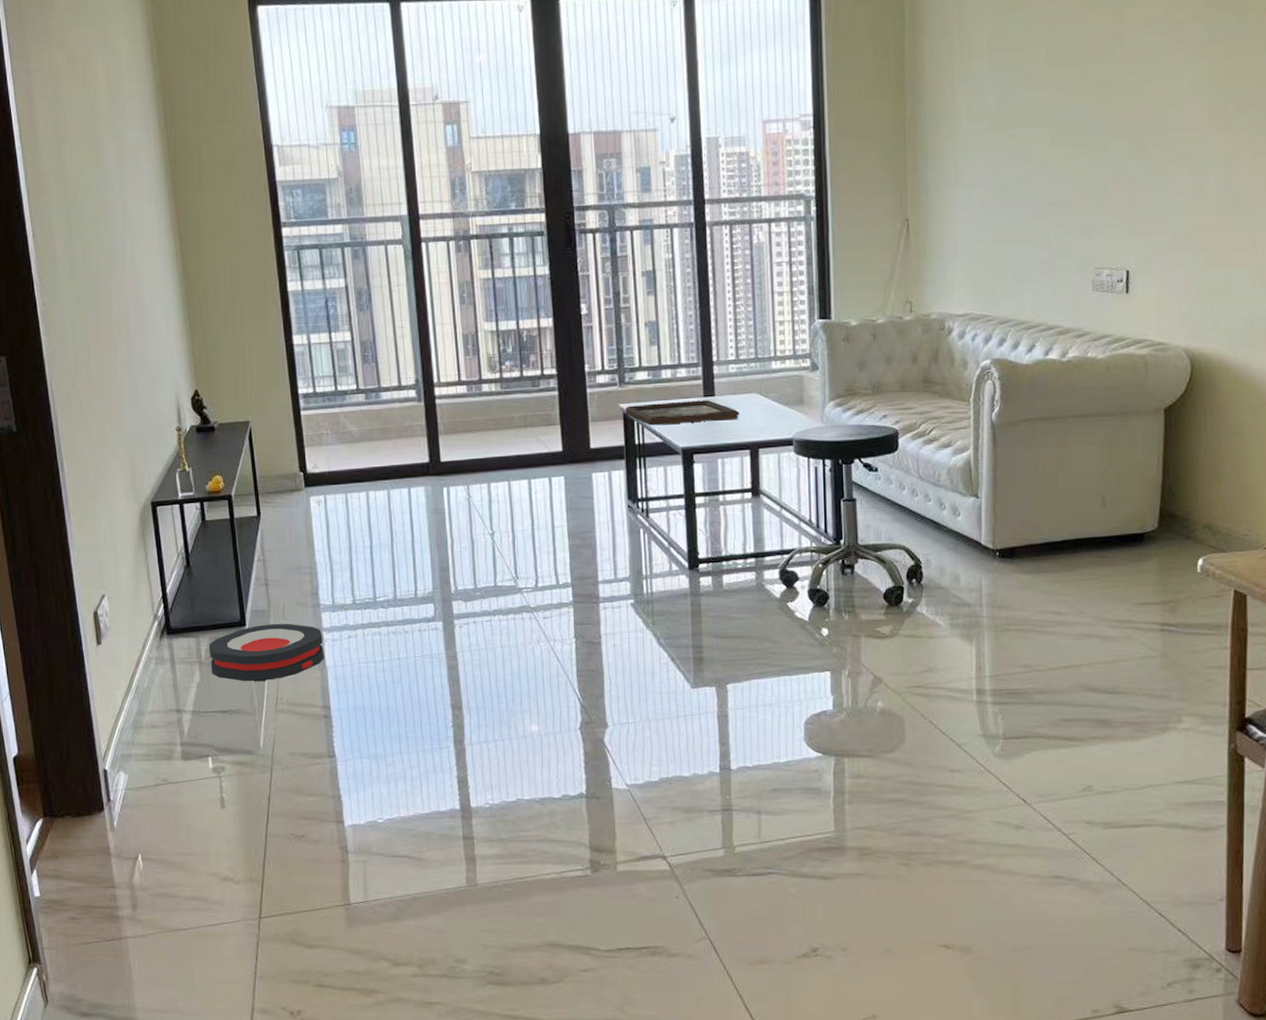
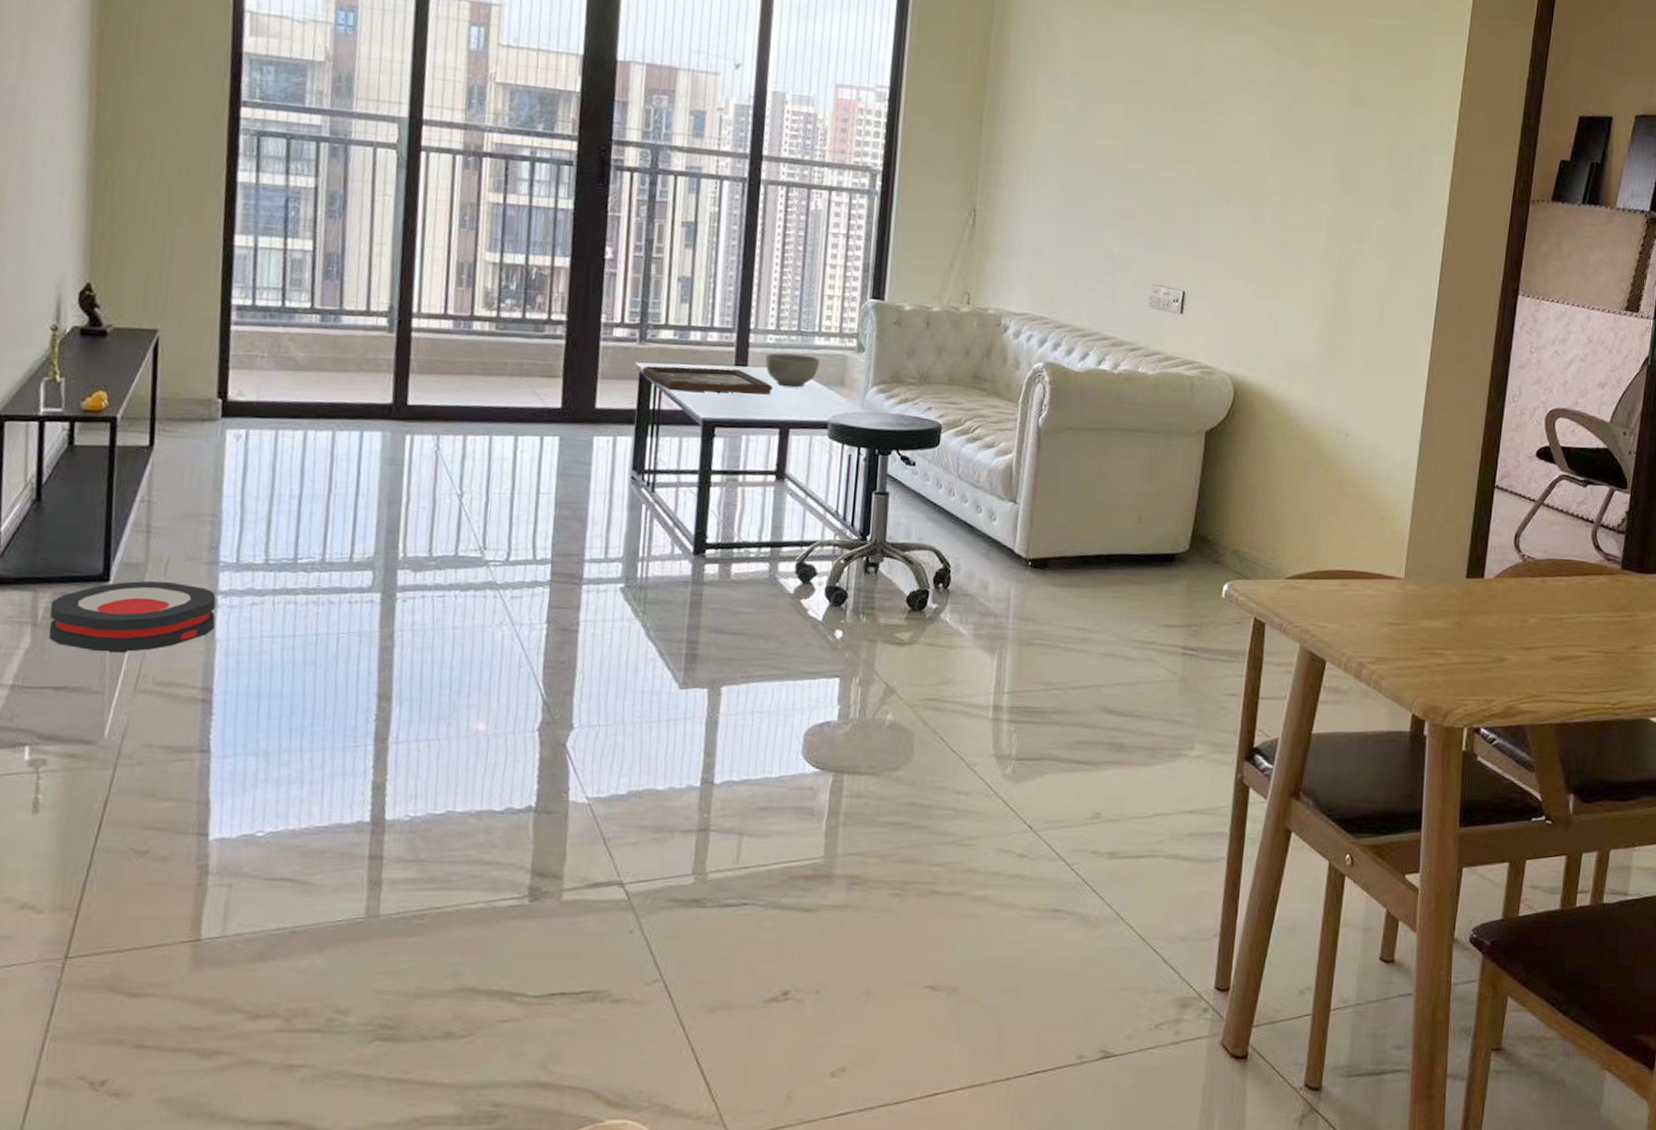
bowl: none [730,379,779,411] -> present [765,353,821,387]

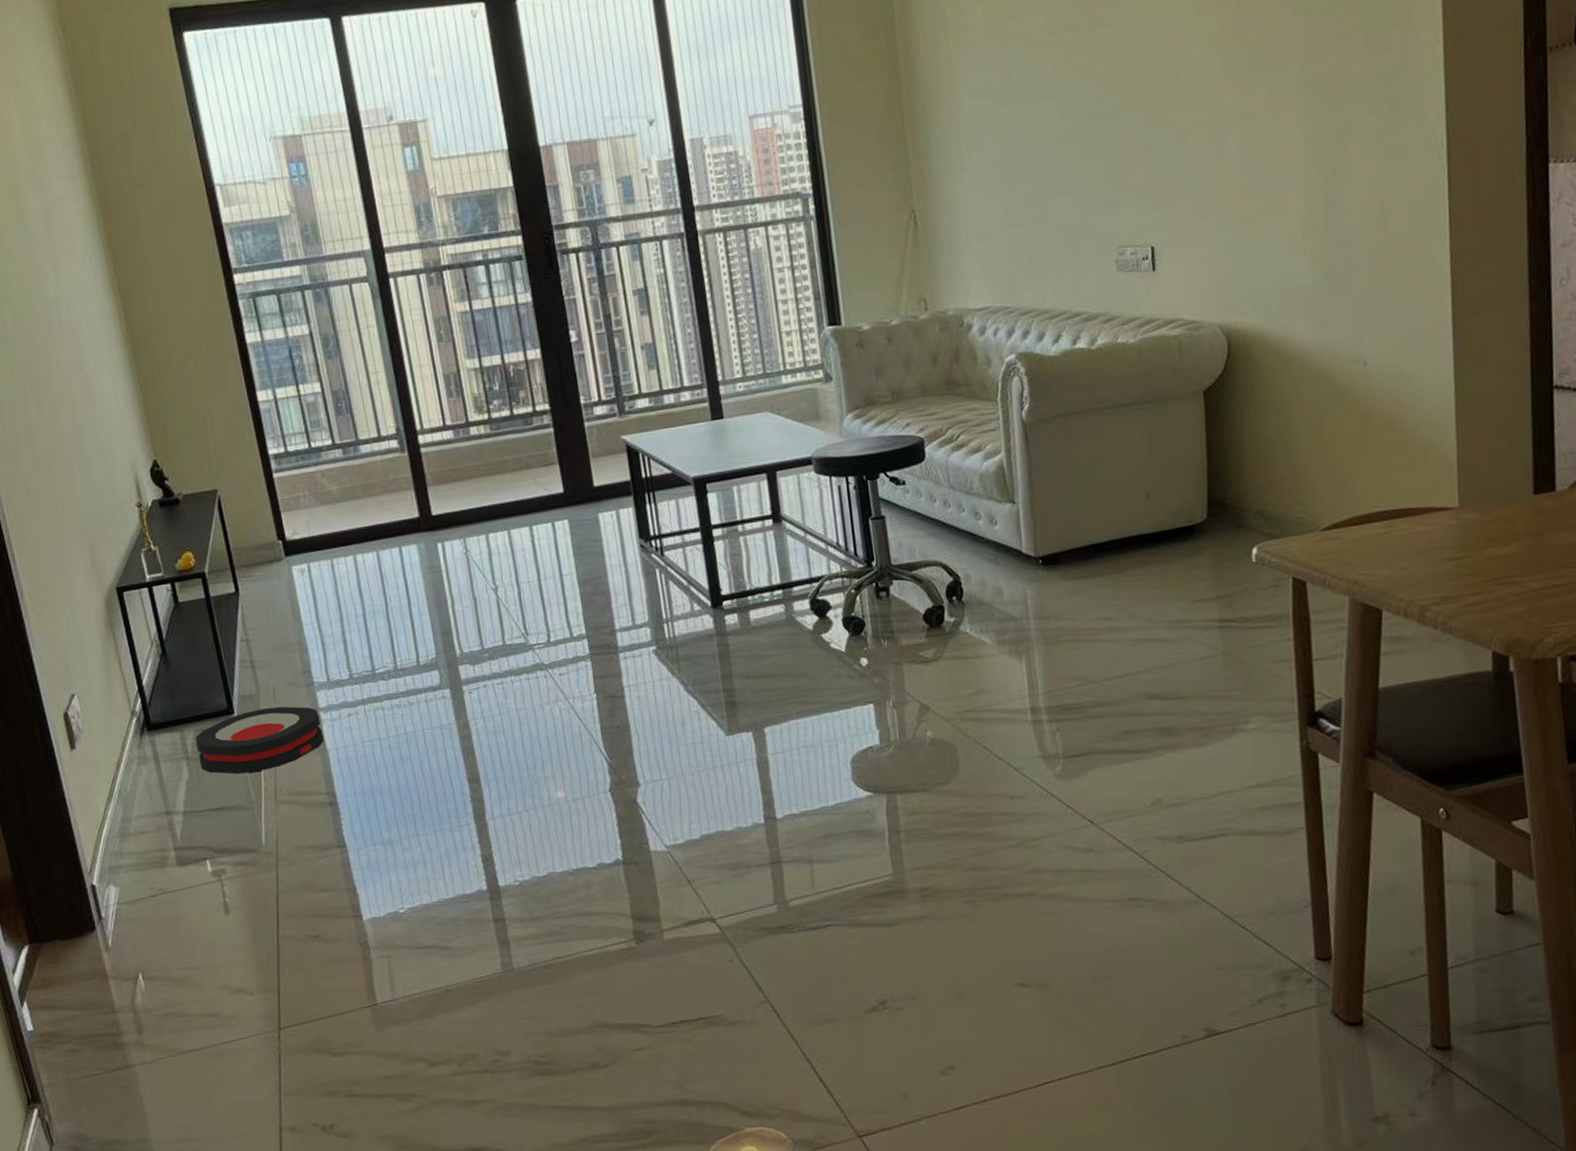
decorative tray: present [642,366,773,394] -> none [628,423,752,457]
bowl: present [765,353,821,387] -> none [738,395,792,432]

